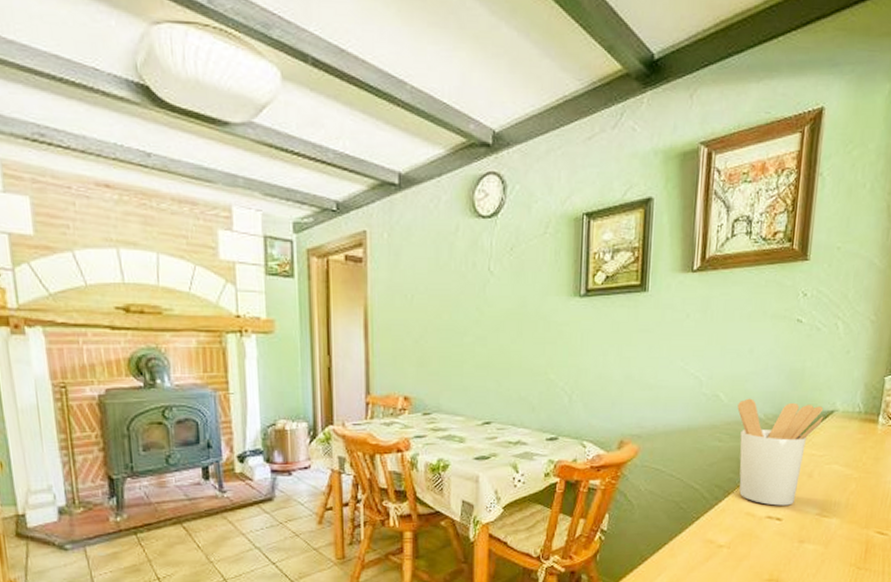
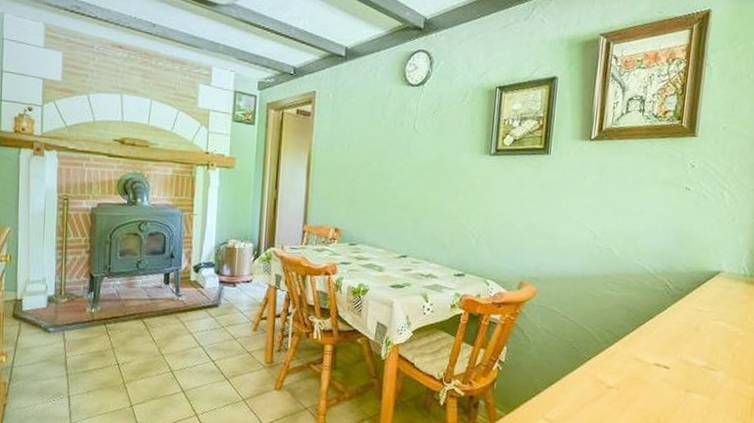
utensil holder: present [737,398,824,506] -> none [628,253,711,356]

